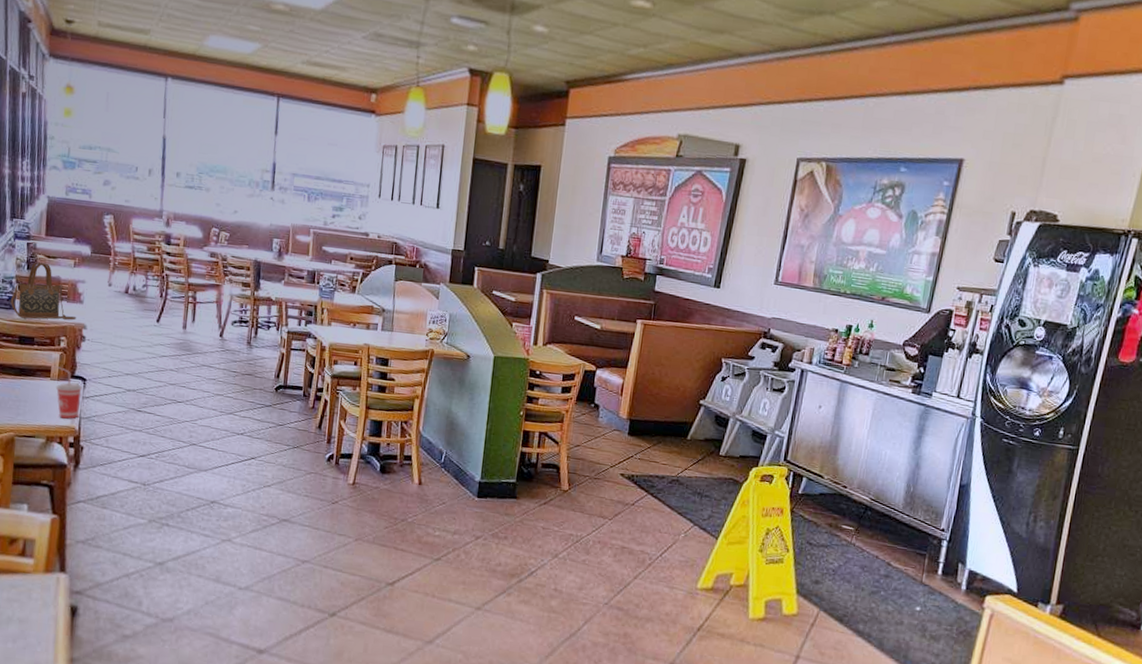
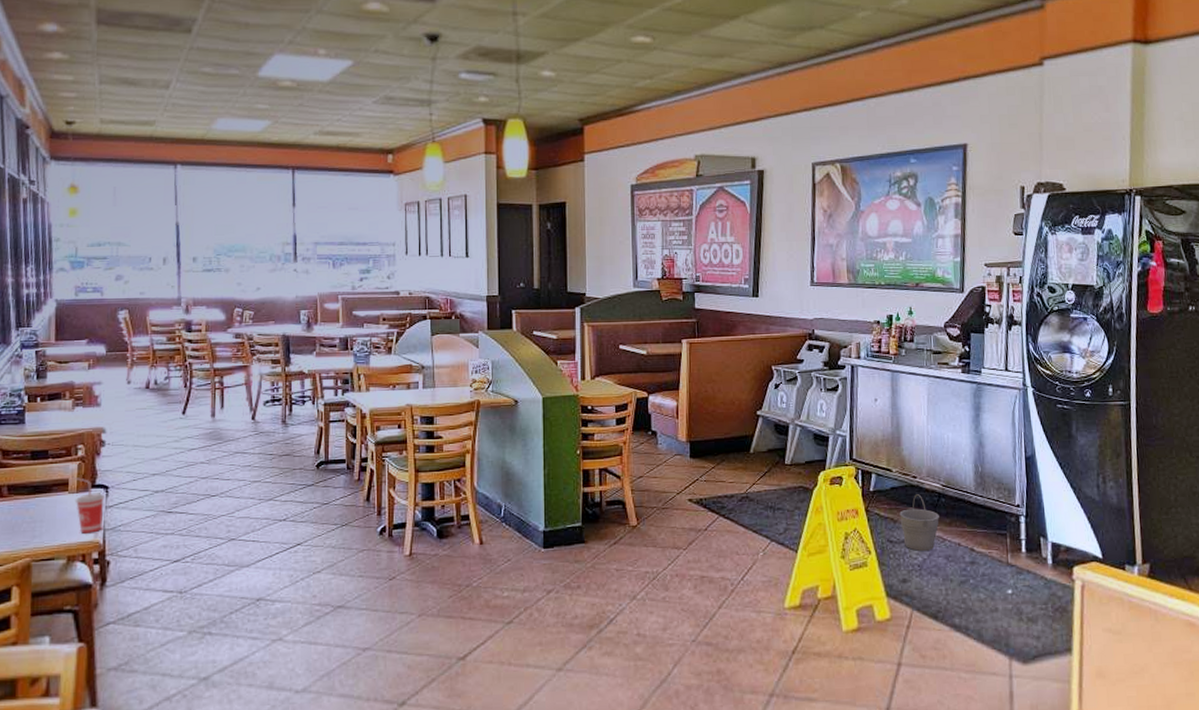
handbag: present [11,262,76,321] -> none [20,369,94,432]
bucket: none [822,503,863,558] -> present [899,494,940,551]

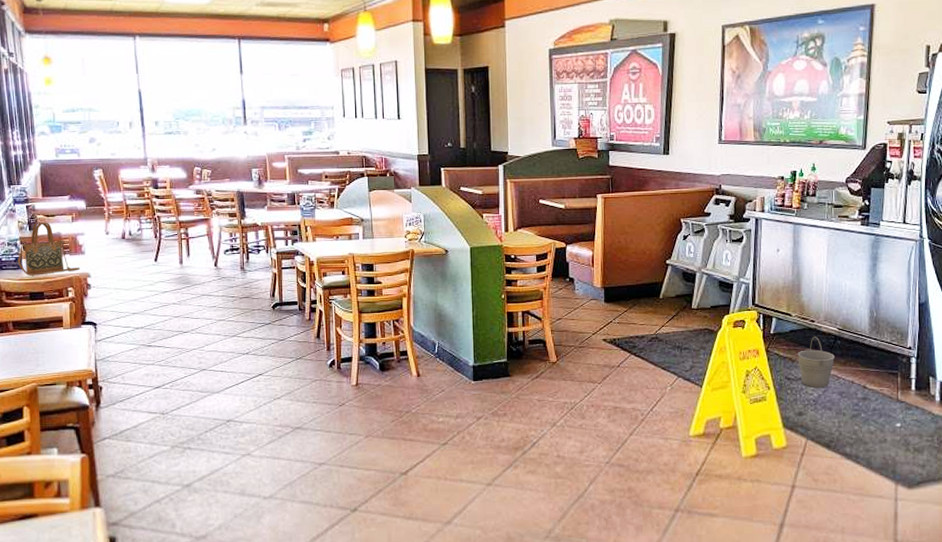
handbag: none [20,369,94,432] -> present [18,222,80,276]
beverage cup: present [71,476,105,533] -> none [65,314,95,363]

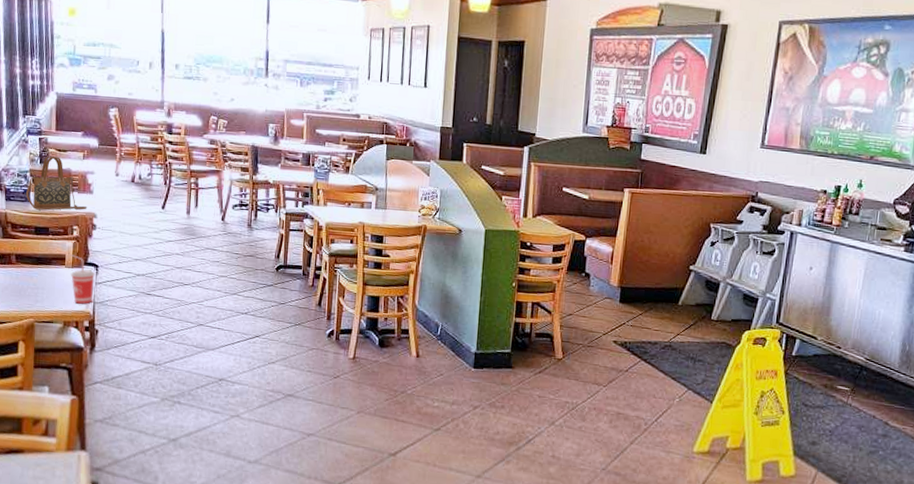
beverage cup: none [65,314,95,363] -> present [68,253,95,304]
bucket: present [797,337,835,387] -> none [818,364,858,419]

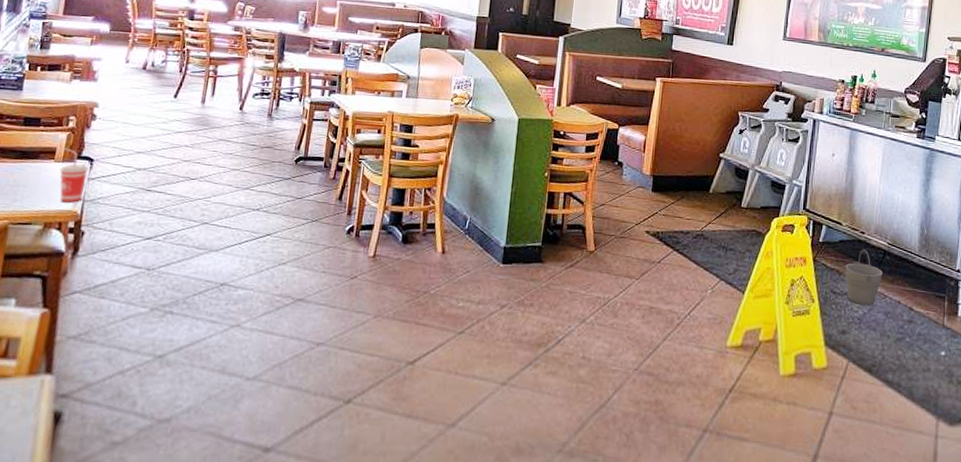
handbag: present [26,156,87,210] -> none [19,41,89,100]
bucket: none [818,364,858,419] -> present [845,249,883,305]

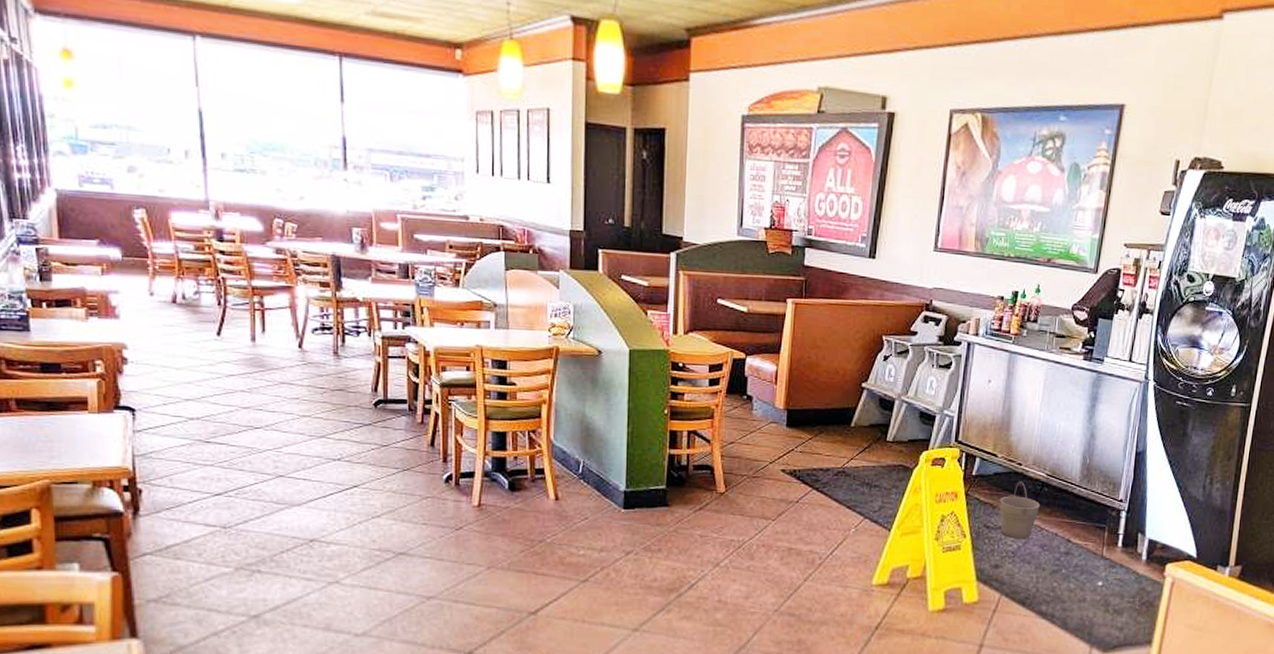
beverage cup: present [59,146,89,203] -> none [91,395,132,458]

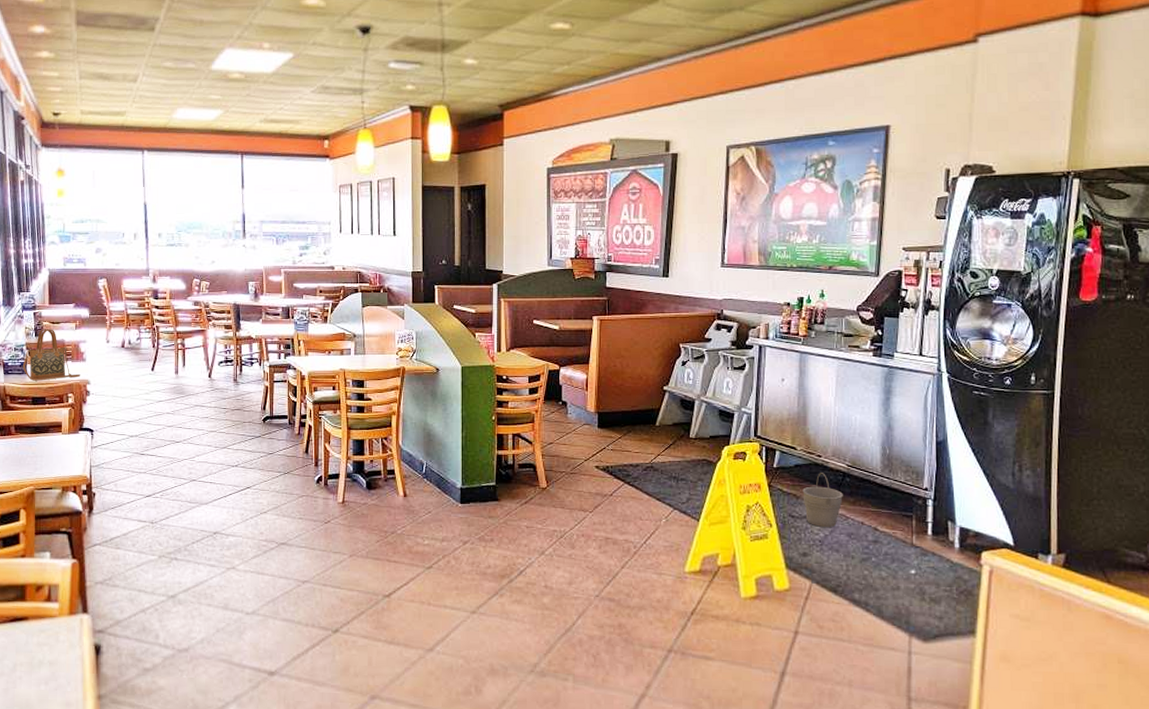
handbag: none [23,271,113,342] -> present [23,329,81,381]

